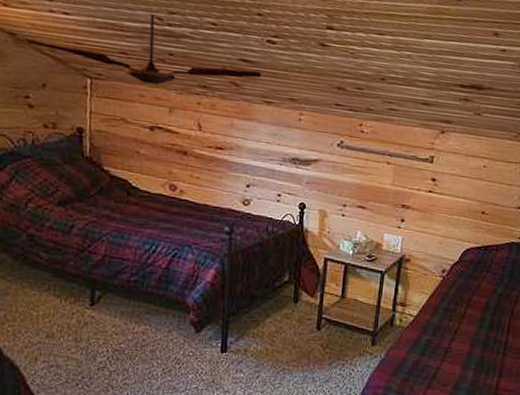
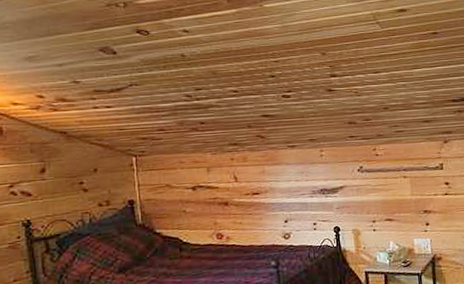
ceiling fan: present [21,14,261,86] -> none [71,93,282,152]

